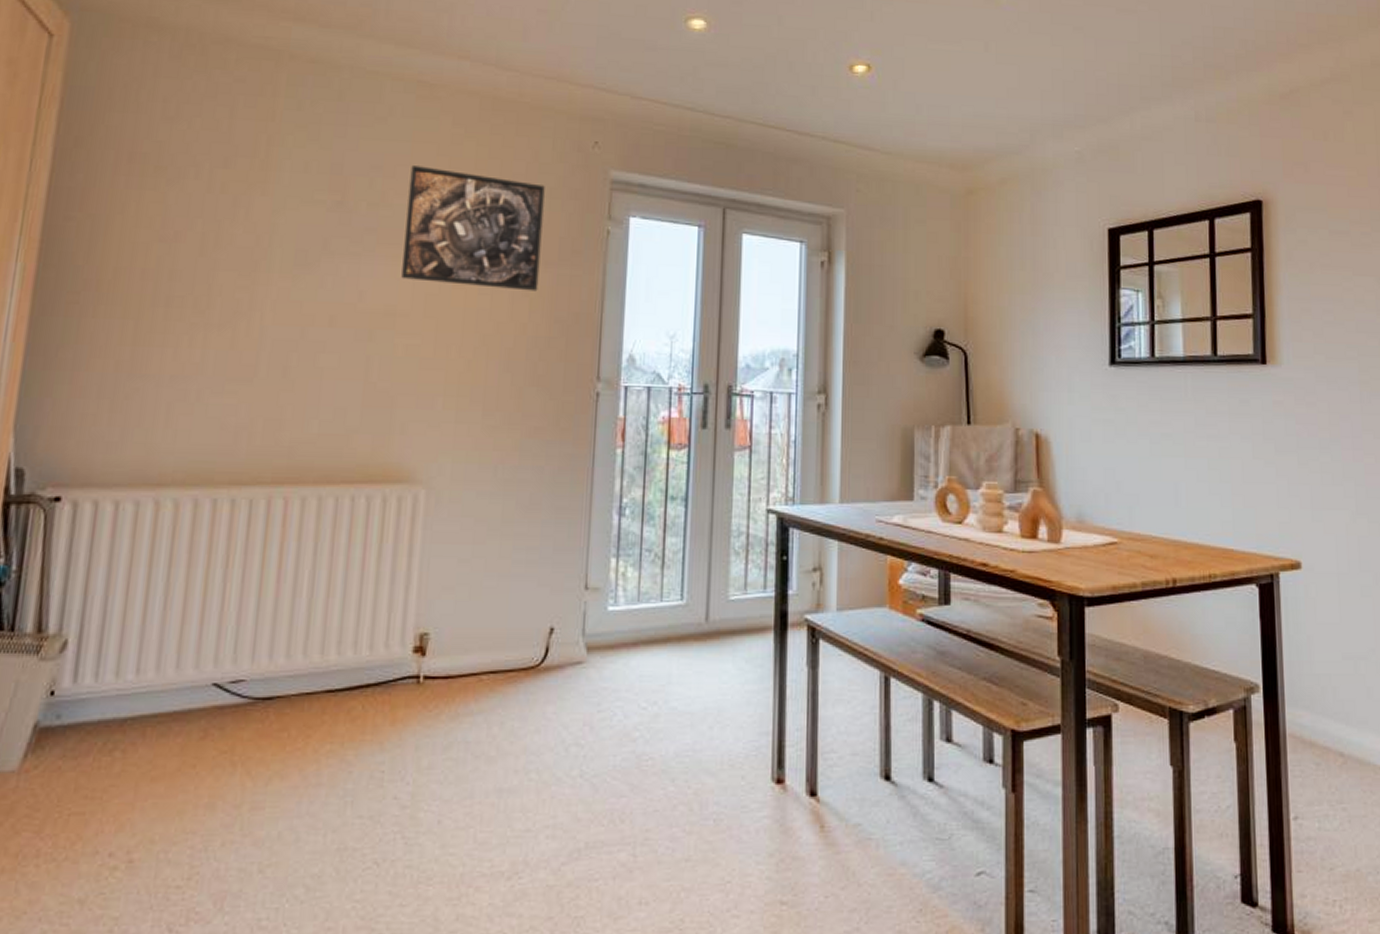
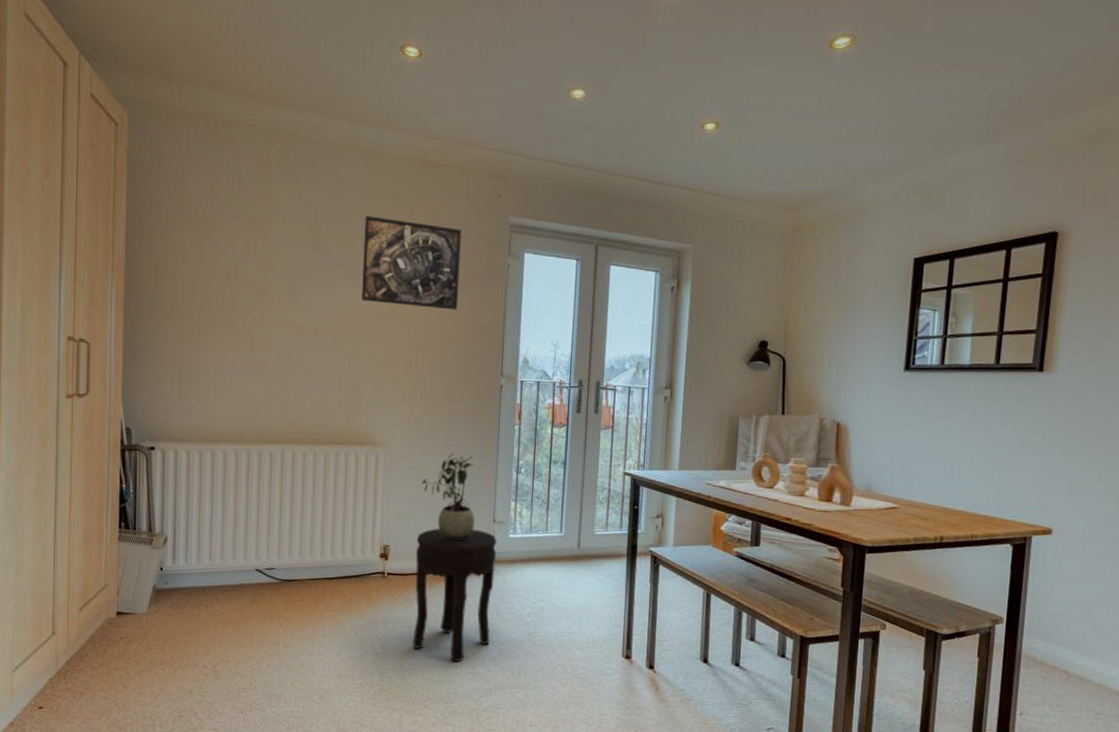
side table: none [459,601,590,812] -> present [412,528,497,663]
potted plant: none [481,489,559,623] -> present [422,452,475,543]

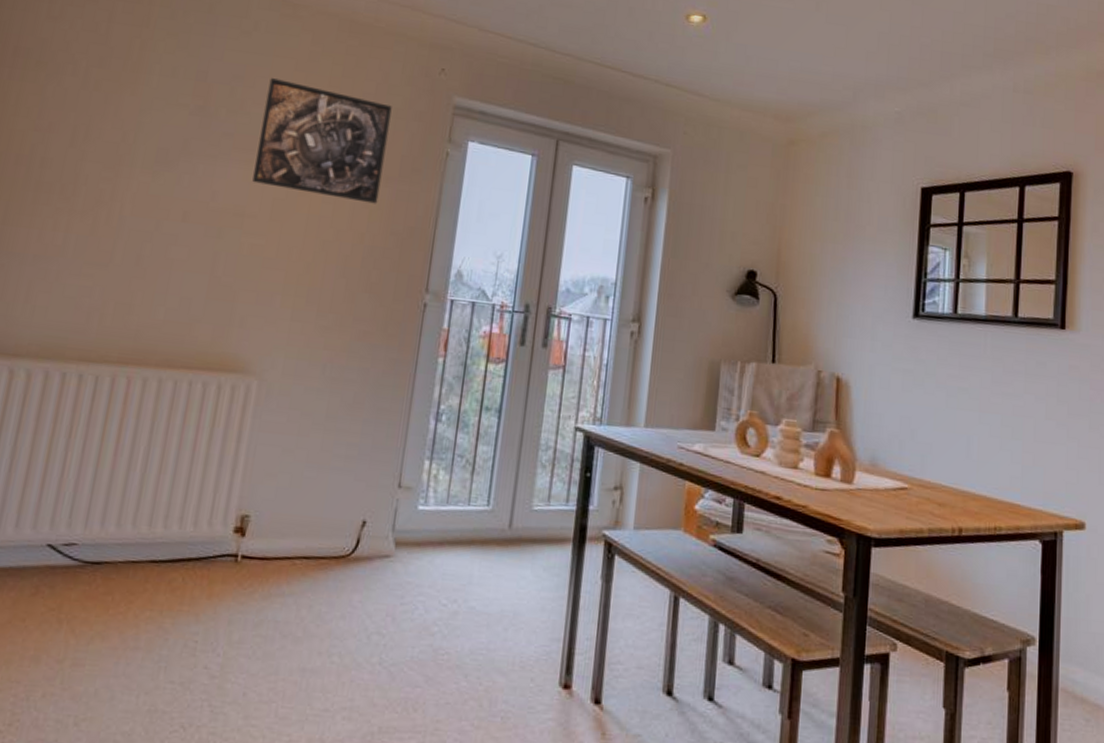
side table: present [412,528,497,663] -> none [265,493,401,692]
potted plant: present [422,452,475,543] -> none [306,388,380,515]

